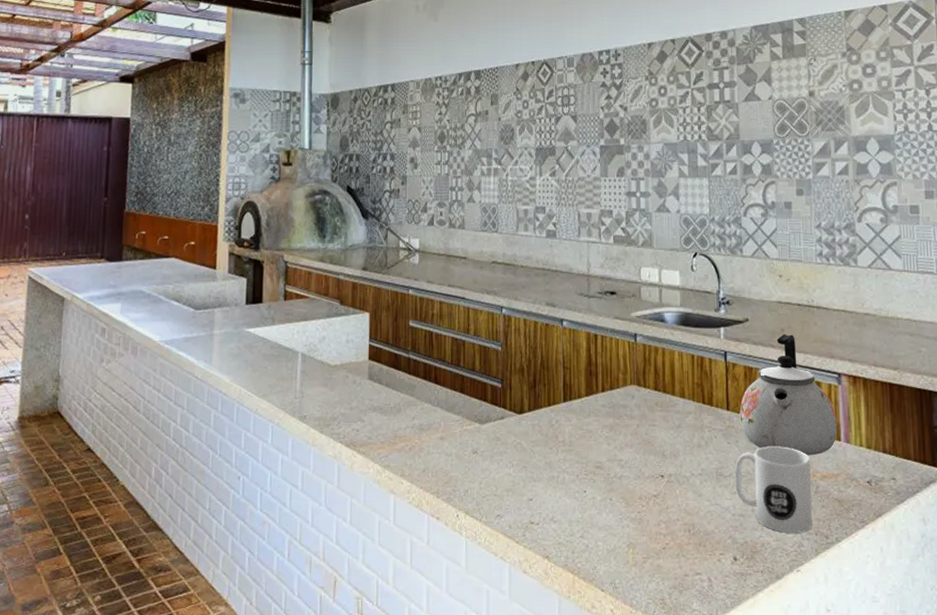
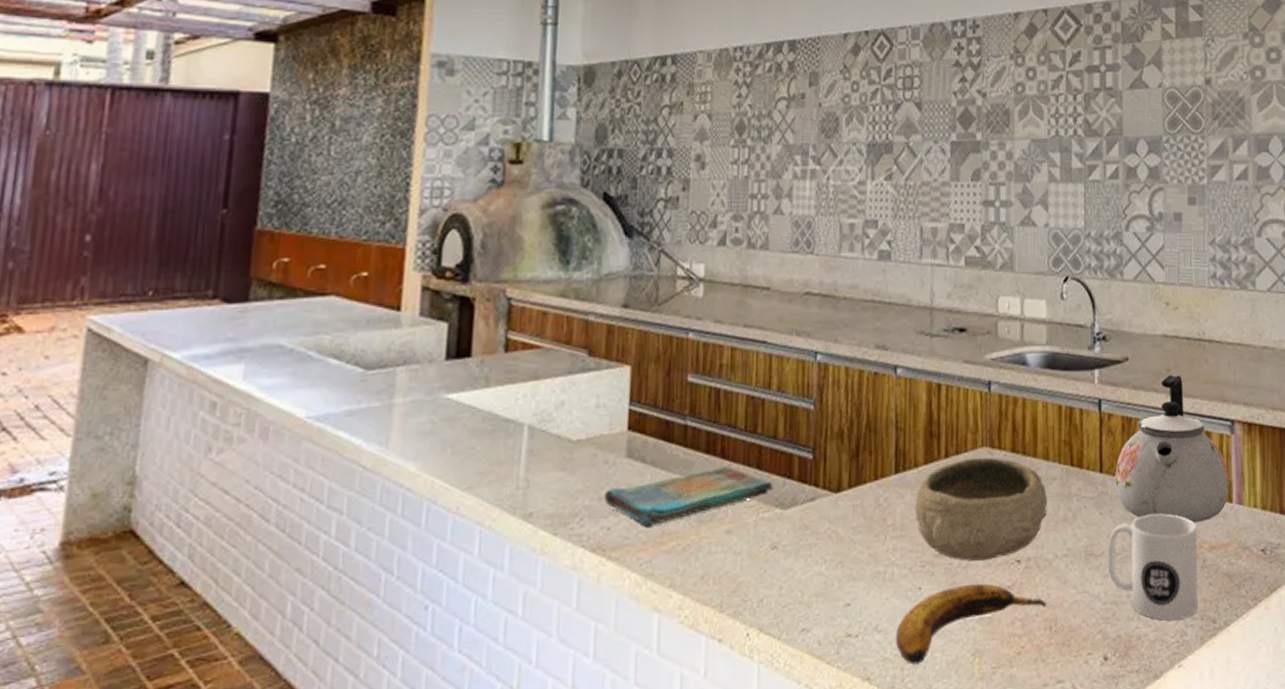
dish towel: none [353,389,473,431] -> present [603,465,773,527]
banana: none [568,491,686,549] -> present [896,583,1047,665]
bowl: none [579,393,685,473] -> present [915,457,1048,561]

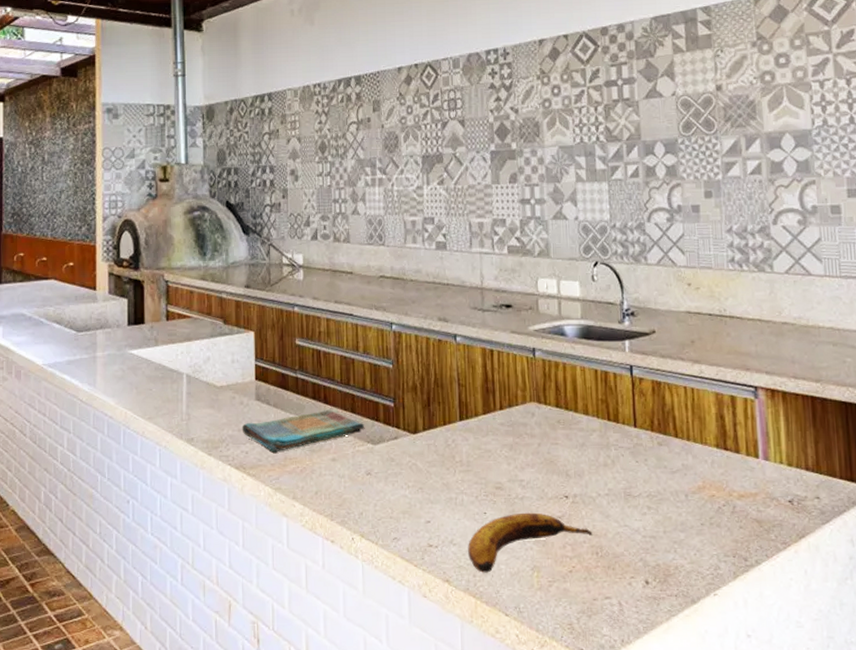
bowl: present [915,457,1048,561] -> none [477,410,590,494]
mug: present [1107,513,1198,621] -> none [644,464,730,555]
kettle: present [1115,374,1229,523] -> none [648,345,755,474]

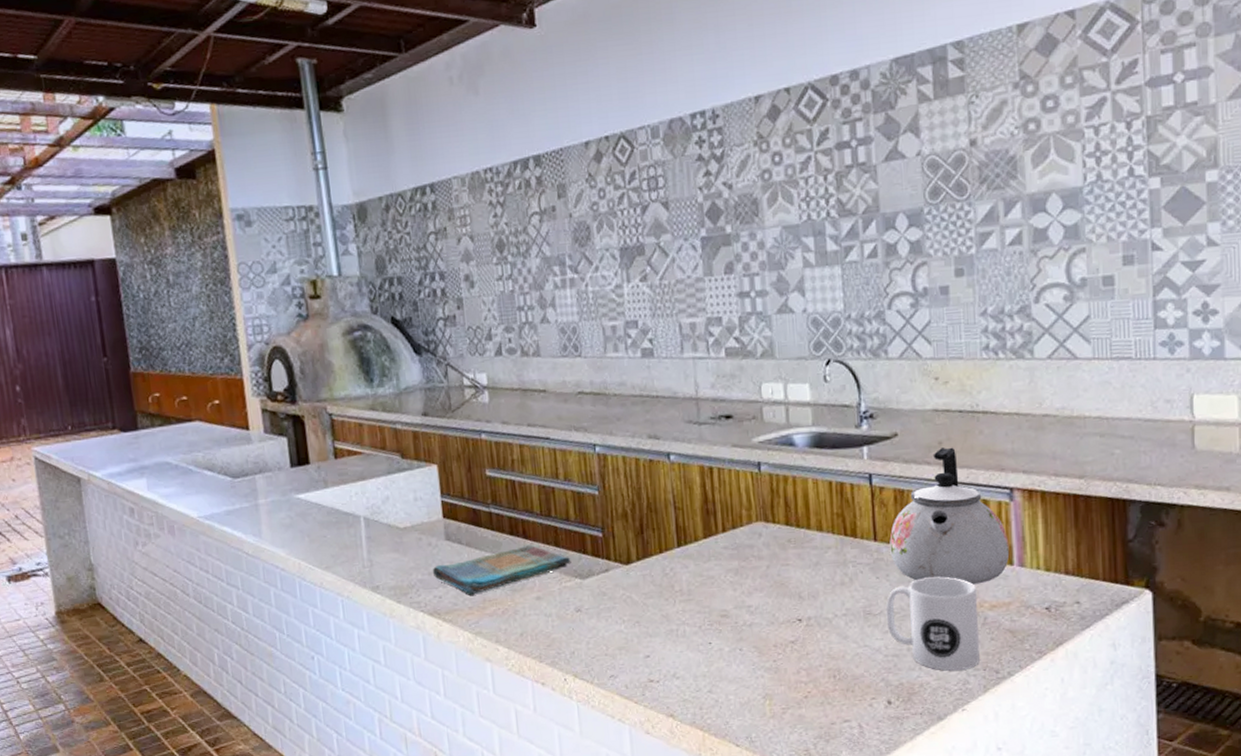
banana: present [468,512,593,573] -> none [692,639,829,705]
mug: none [644,464,730,555] -> present [886,576,980,671]
kettle: none [648,345,755,474] -> present [889,446,1010,585]

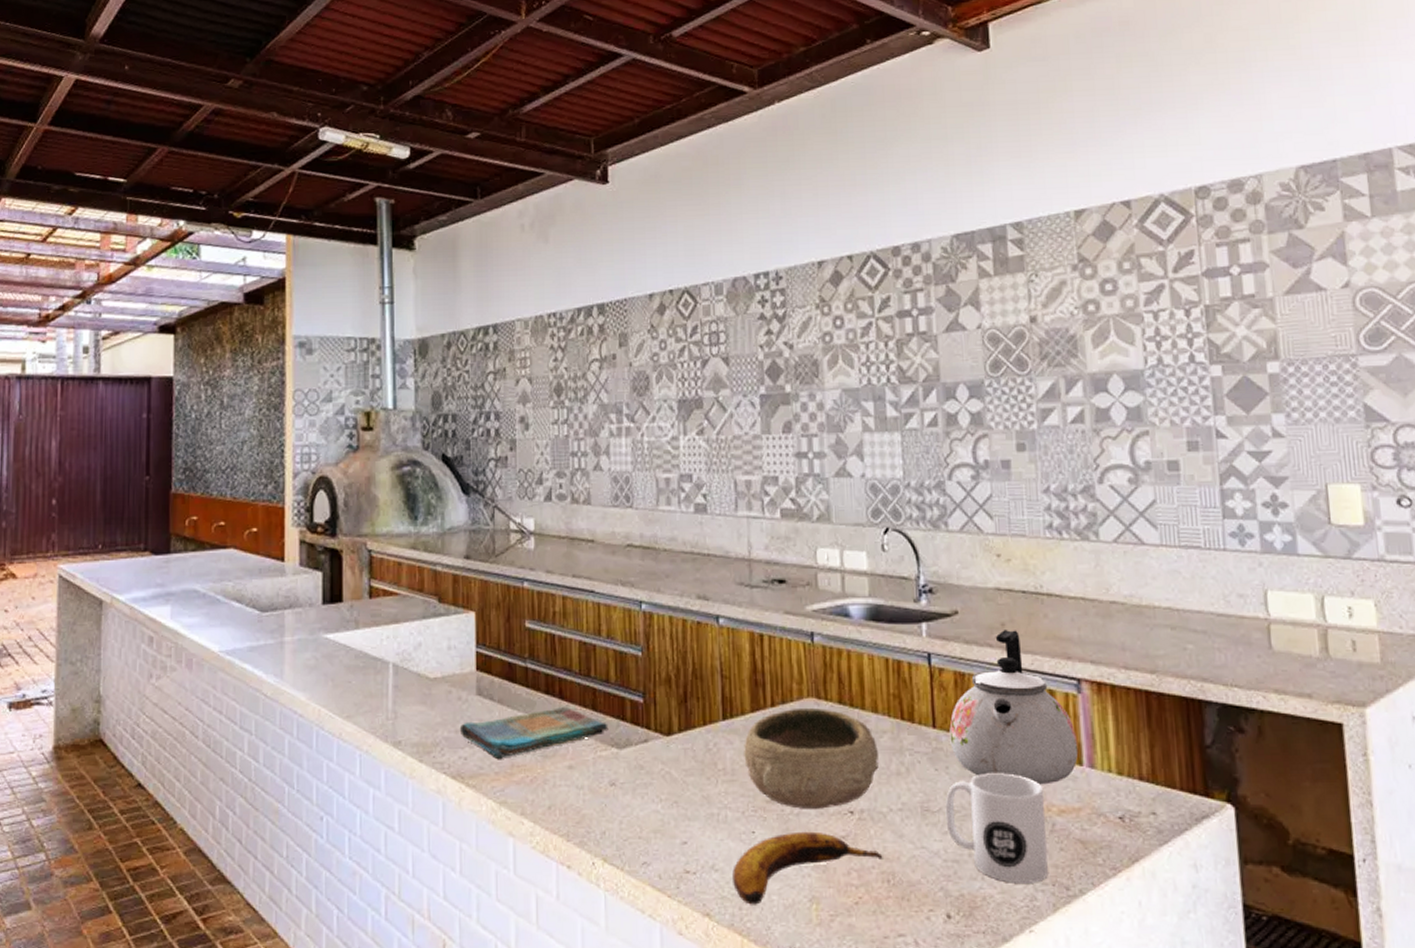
banana: none [692,639,829,705] -> present [732,831,883,905]
bowl: none [698,530,825,621] -> present [744,707,879,809]

